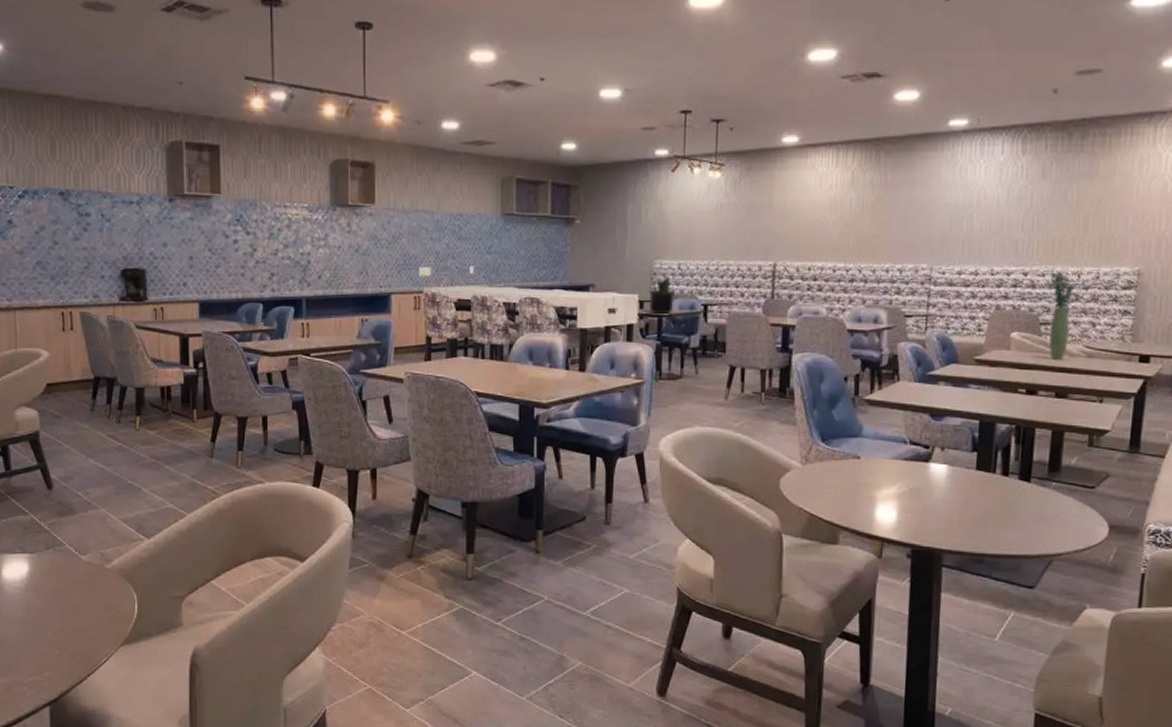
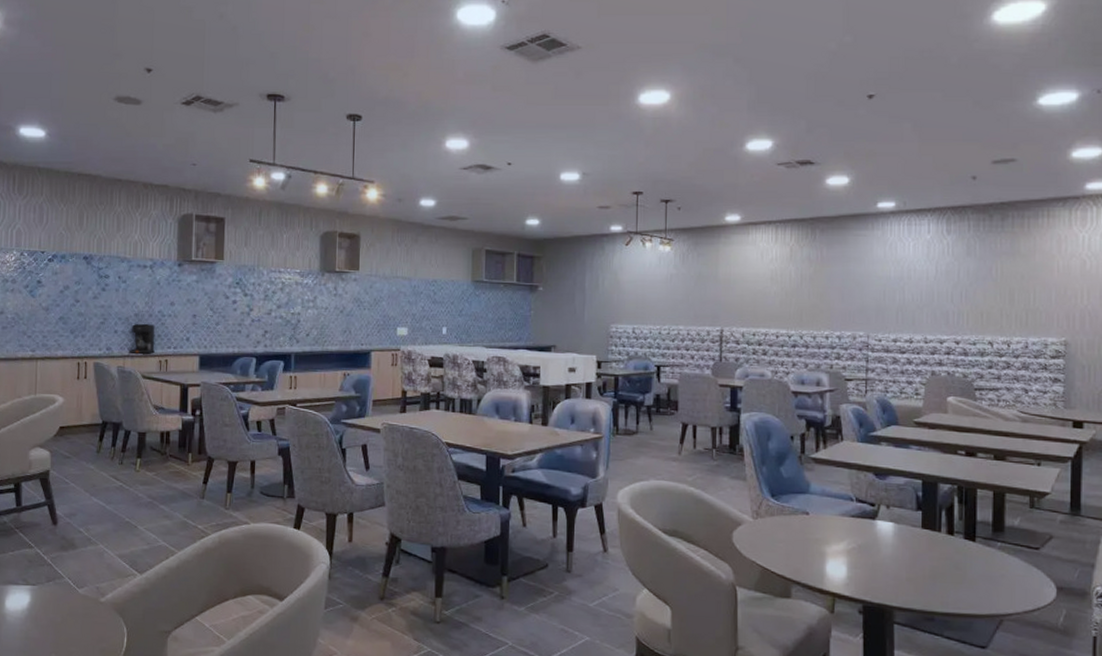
planter: present [649,274,675,314] -> none [606,337,630,374]
vase: present [1048,270,1075,360] -> none [982,339,1006,424]

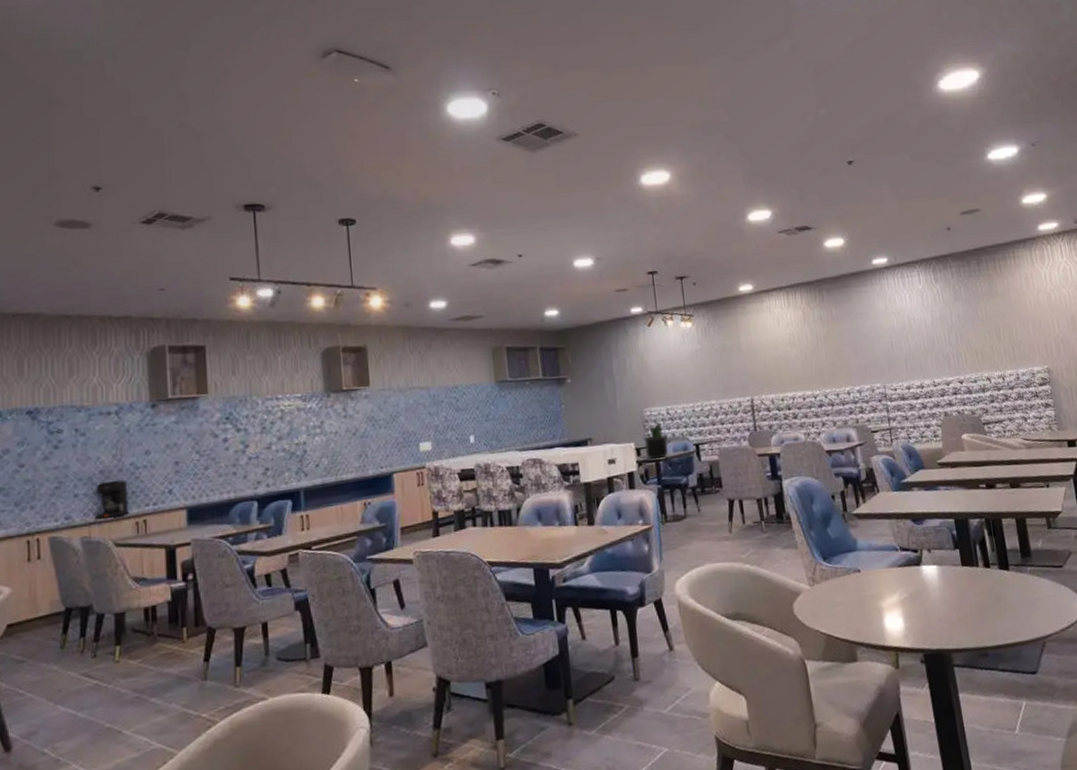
planter: none [606,337,630,374] -> present [643,420,668,459]

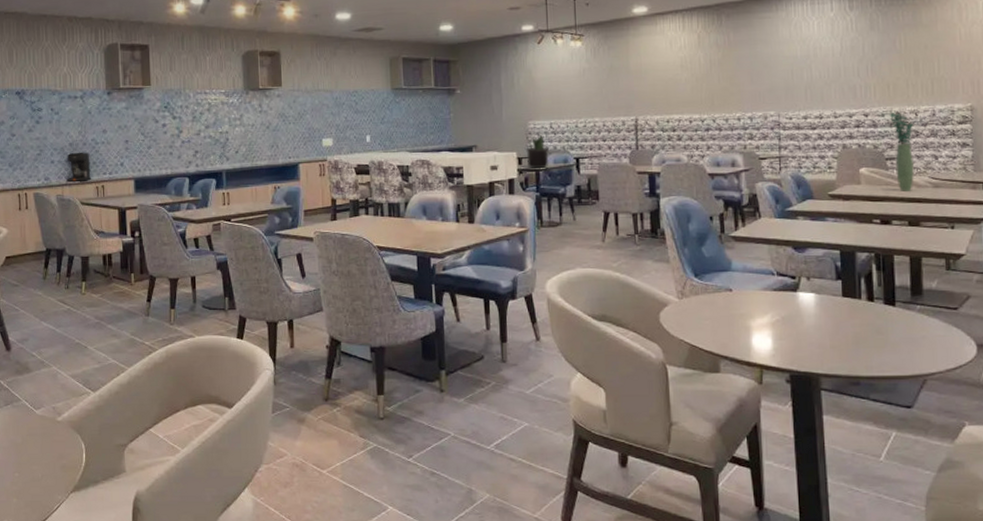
vase: none [981,376,1010,455] -> present [890,110,914,191]

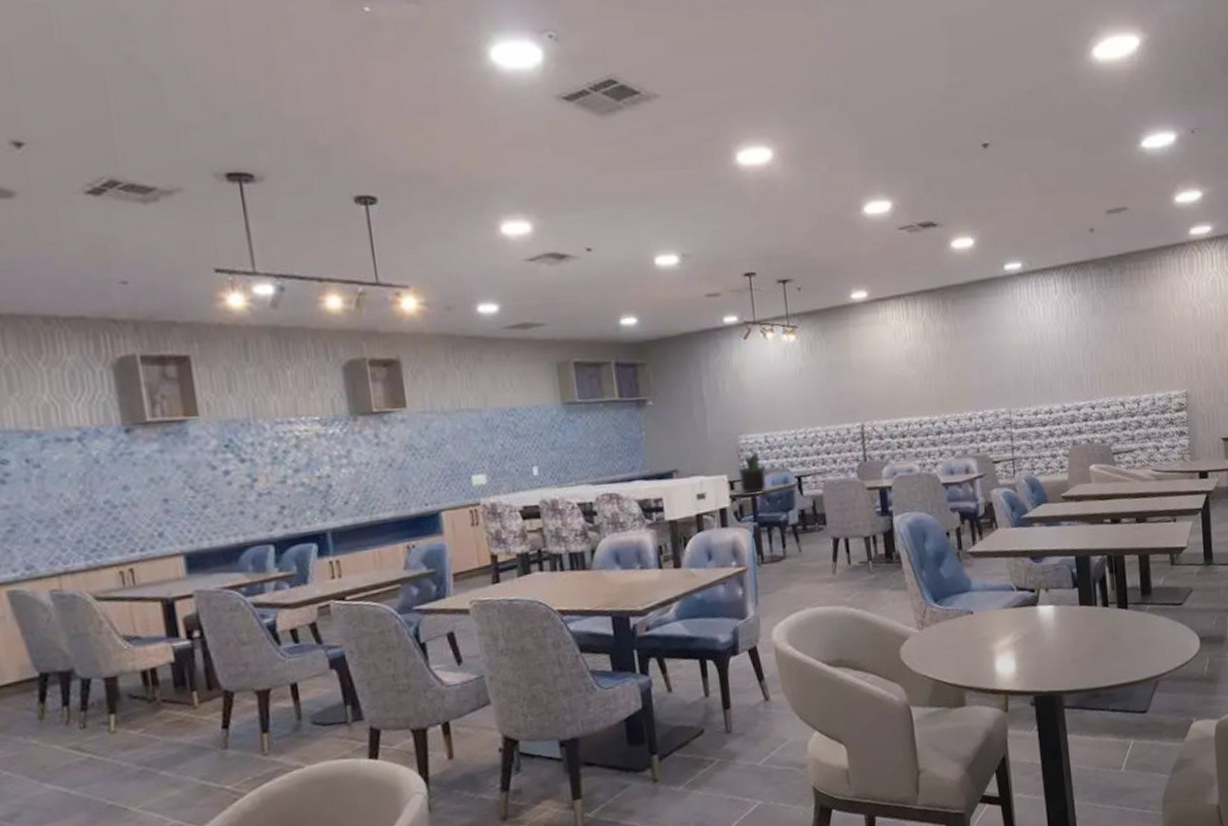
coffee maker: present [66,153,91,183] -> none [63,522,110,570]
vase: present [890,110,914,191] -> none [1114,401,1139,487]

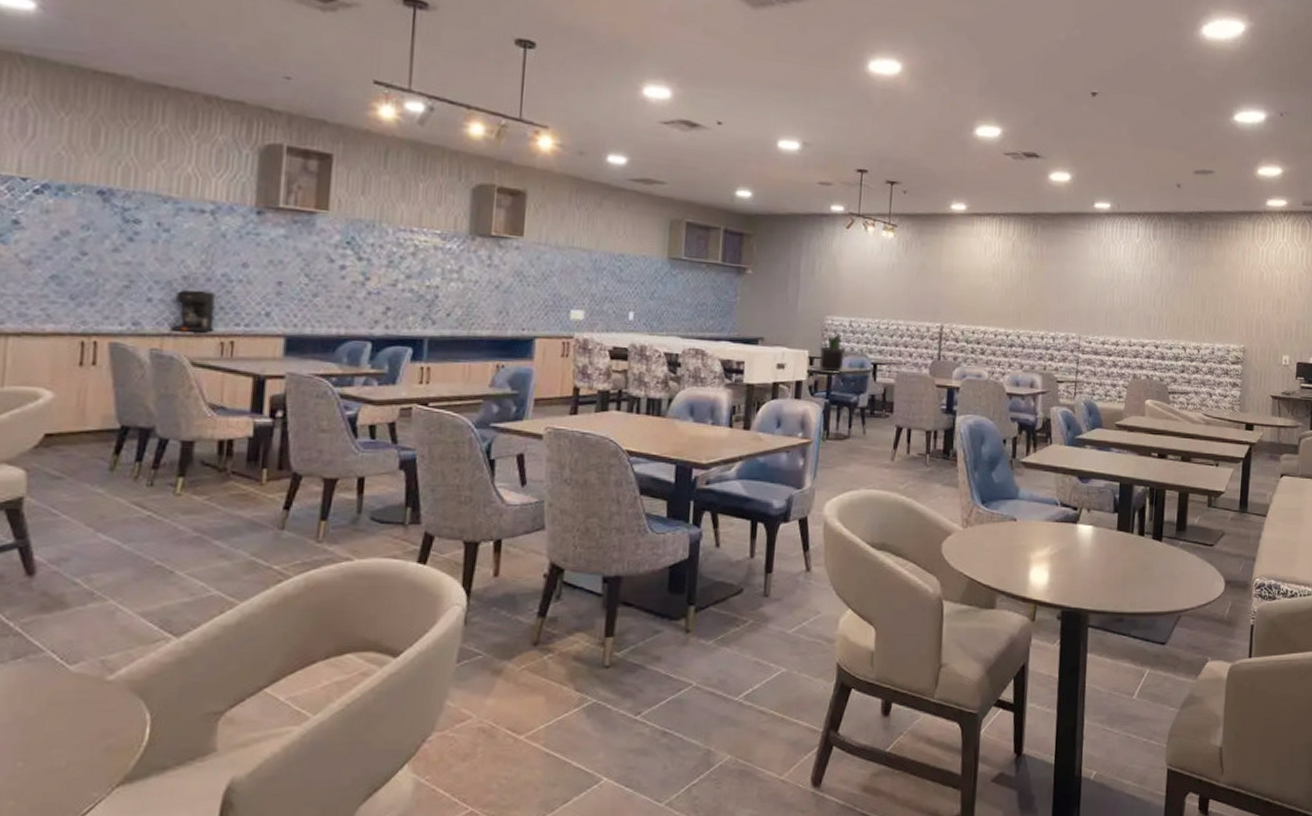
coffee maker: none [63,522,110,570] -> present [170,290,215,333]

